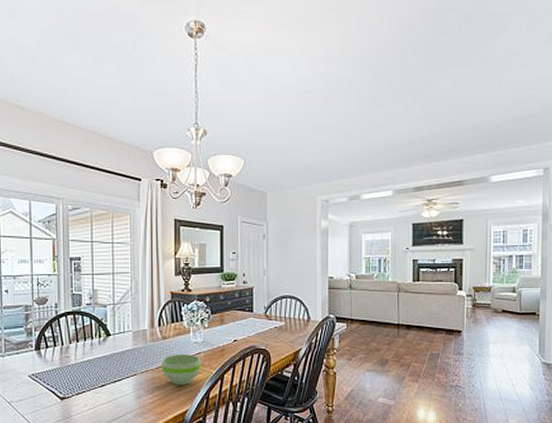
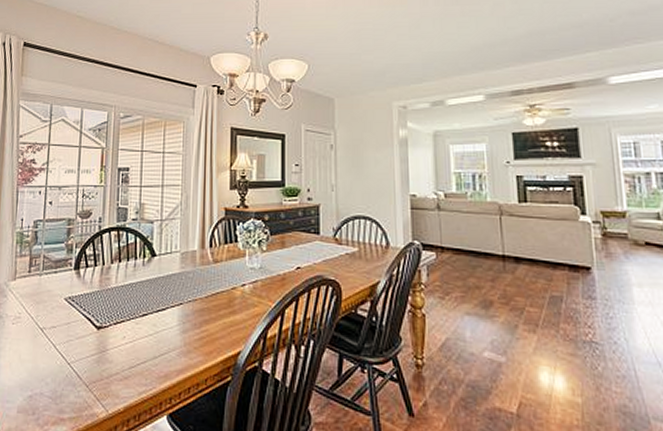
bowl: present [161,354,201,385] -> none [211,282,258,320]

